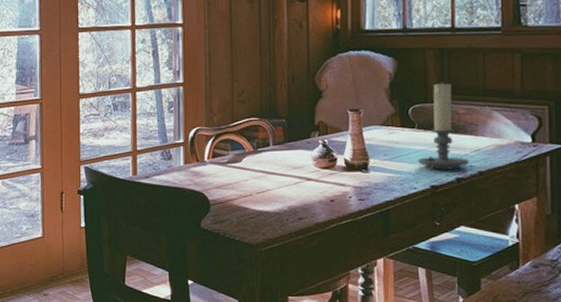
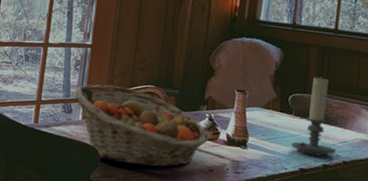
fruit basket: none [171,123,325,206] -> present [74,84,209,168]

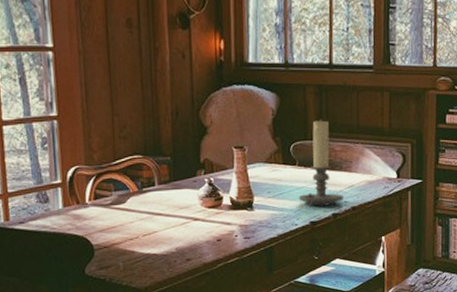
fruit basket: present [74,84,209,168] -> none [47,161,211,250]

